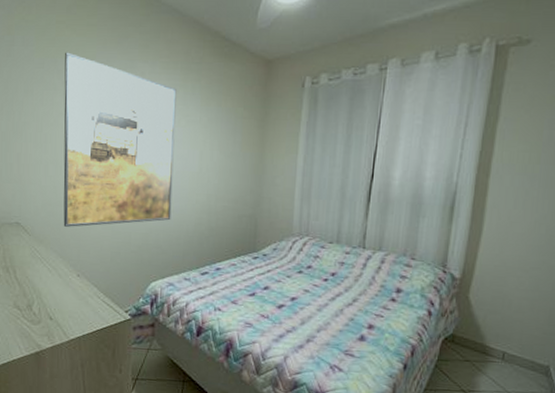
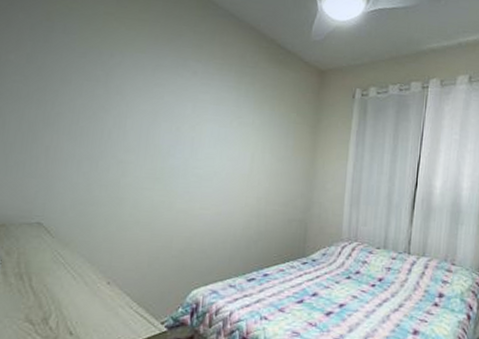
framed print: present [63,52,177,227] -> none [95,44,230,229]

